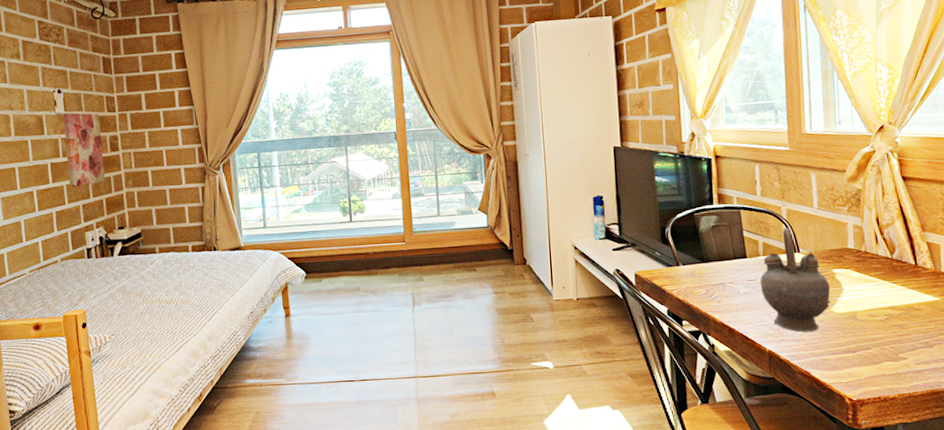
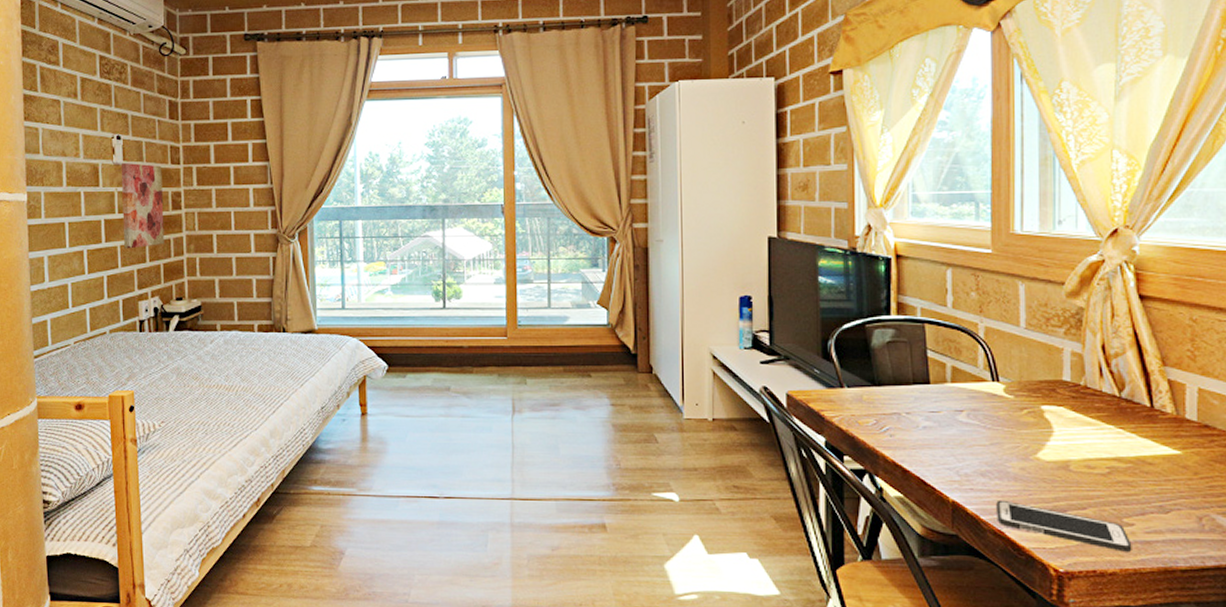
teapot: present [759,227,832,332] -> none [945,349,1037,482]
cell phone: none [802,347,907,381] -> present [996,500,1132,552]

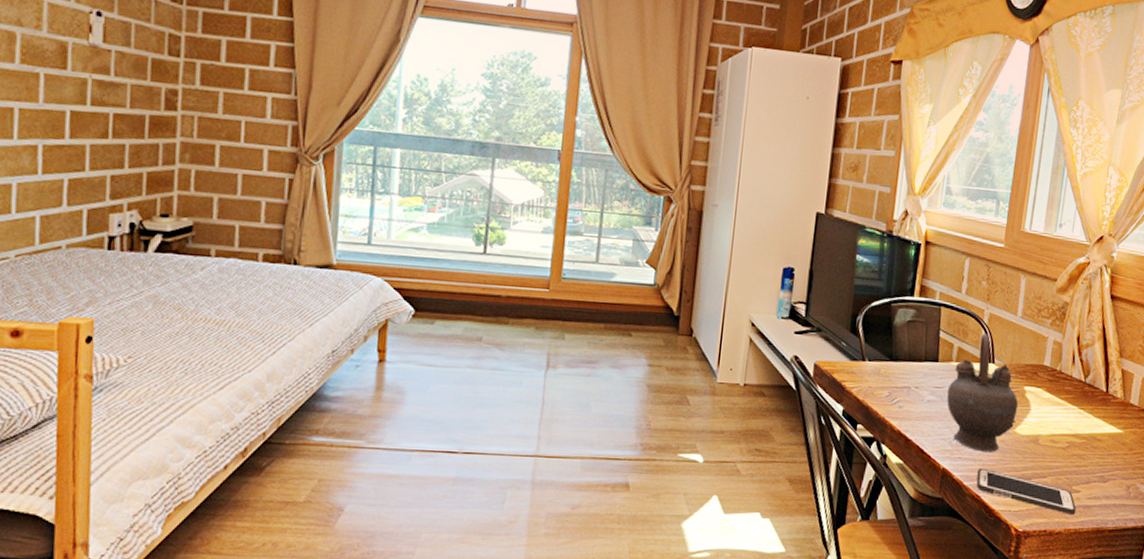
wall art: present [121,163,164,249] -> none [95,45,155,151]
teapot: none [945,349,1037,482] -> present [947,333,1019,452]

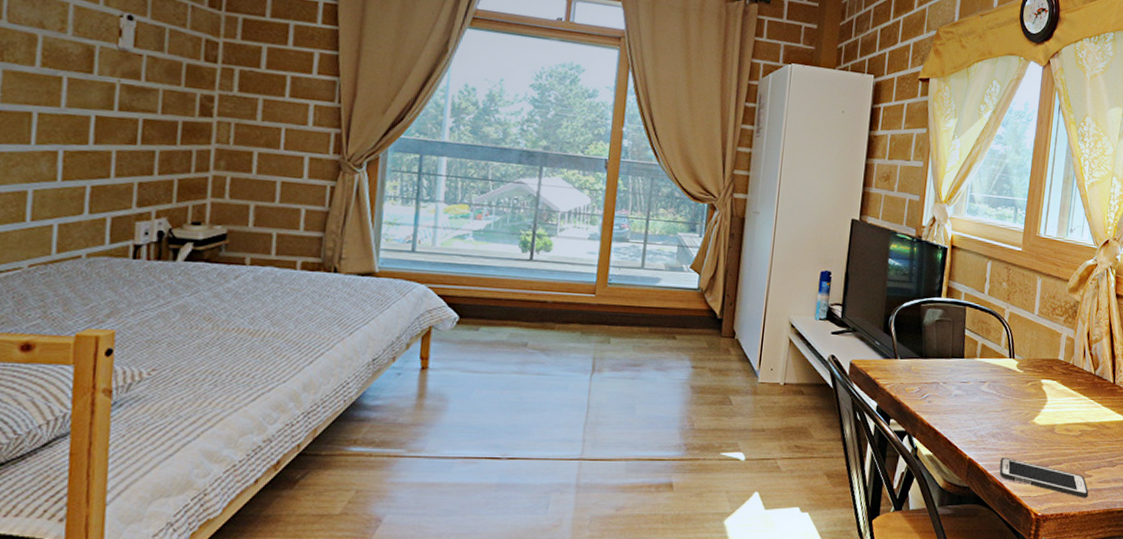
teapot: present [947,333,1019,452] -> none [972,330,1036,442]

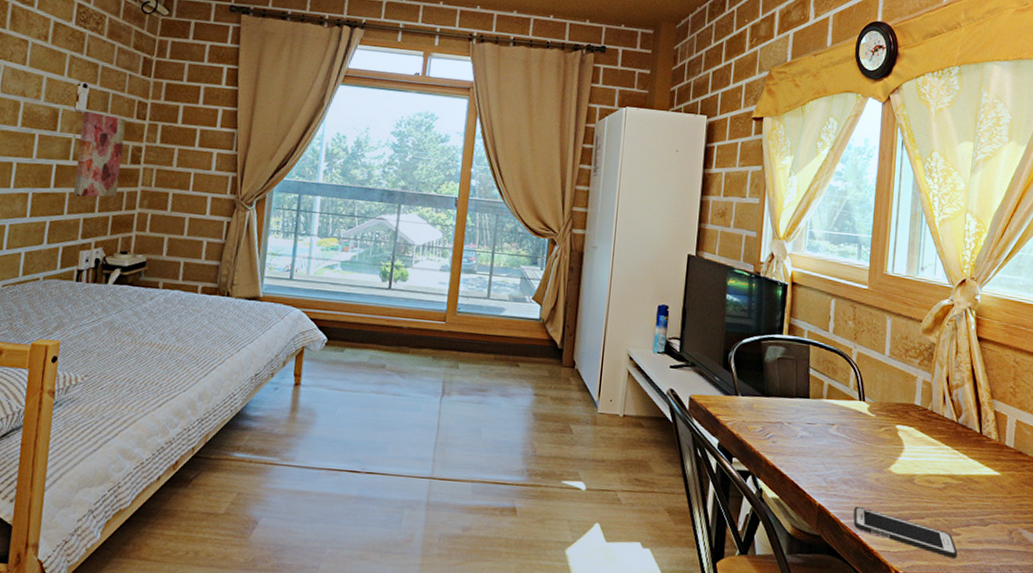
wall art: none [122,50,191,157] -> present [73,111,126,197]

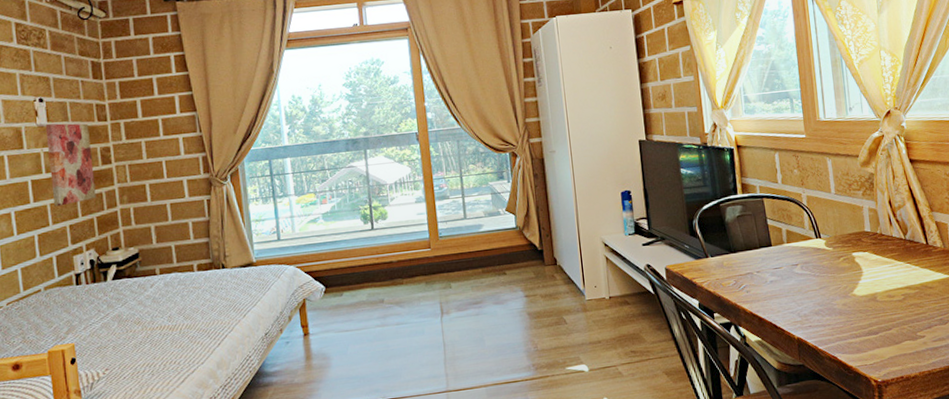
cell phone: present [853,506,958,558] -> none [829,331,926,359]

